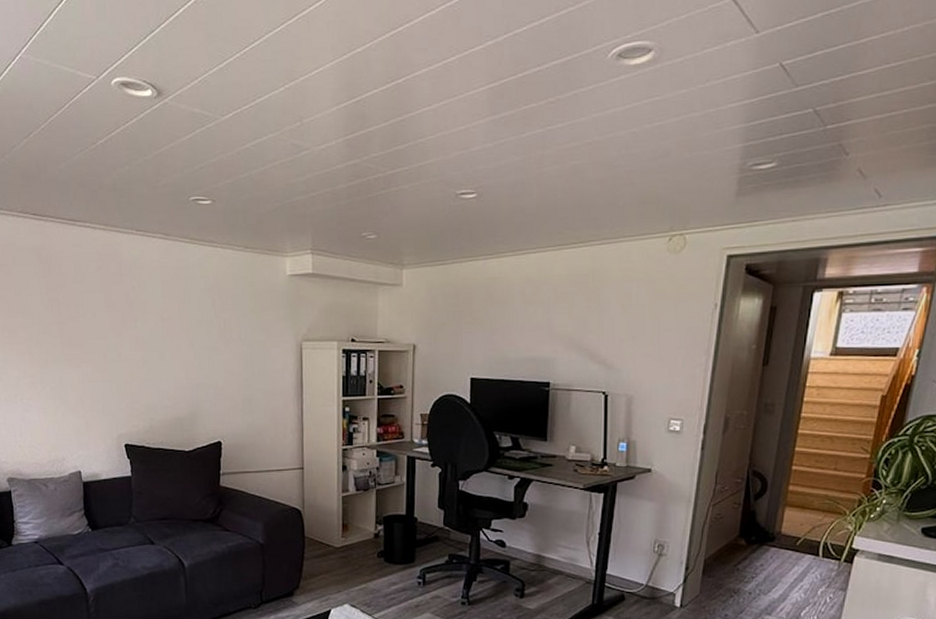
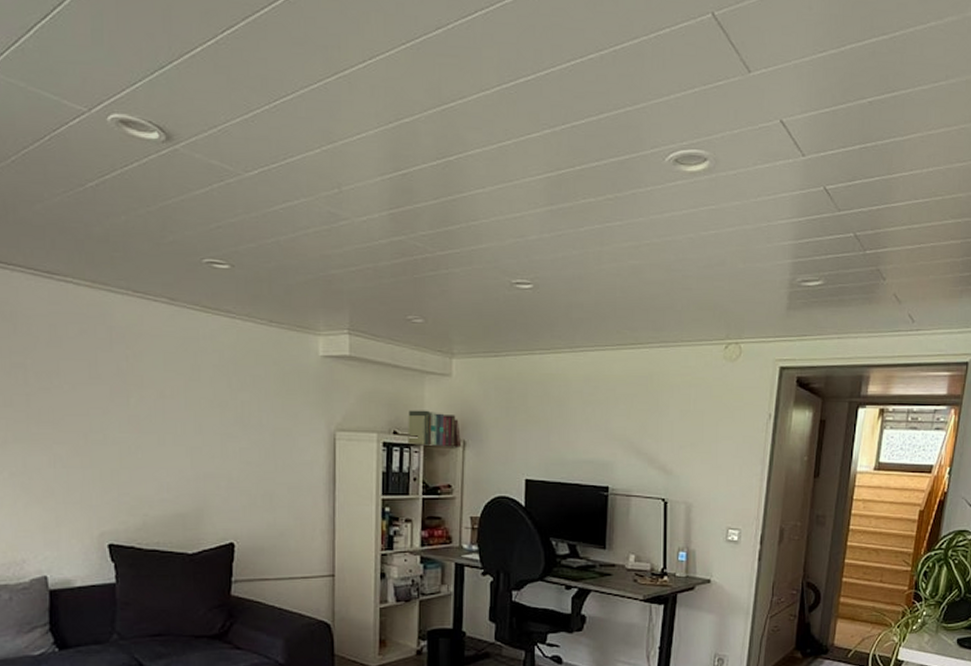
books: none [364,318,412,351] -> present [408,410,462,448]

